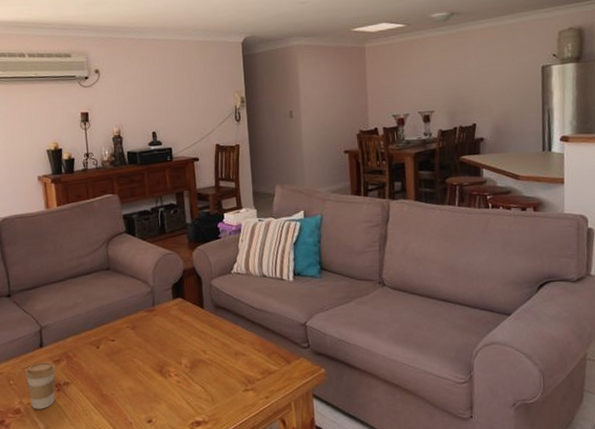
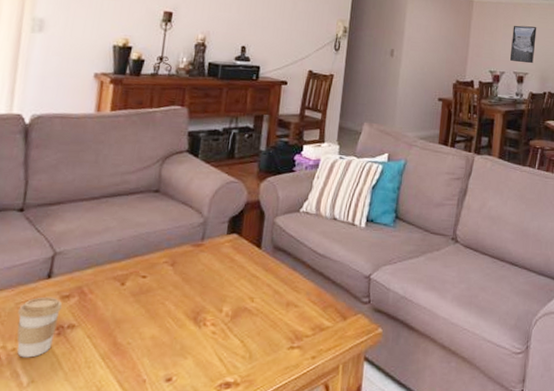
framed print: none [411,61,439,101] -> present [510,25,537,64]

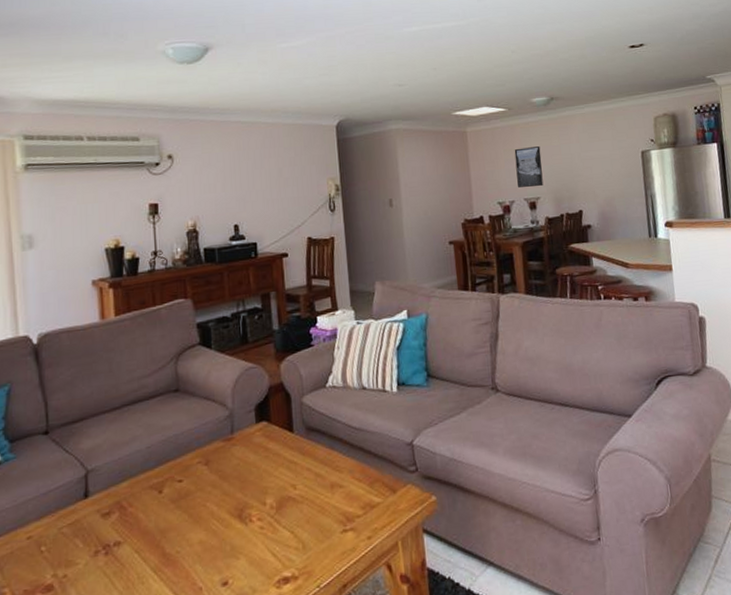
coffee cup: present [17,296,63,358] -> none [62,516,105,583]

